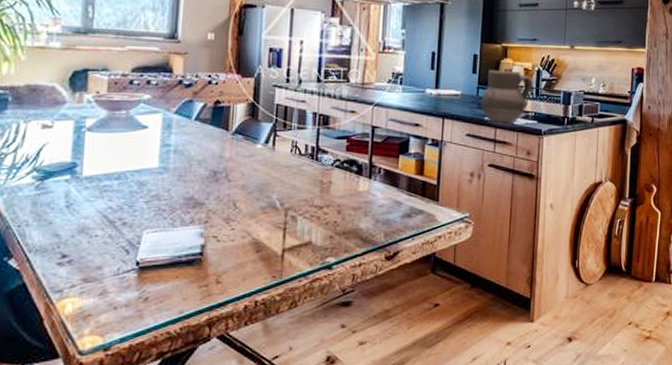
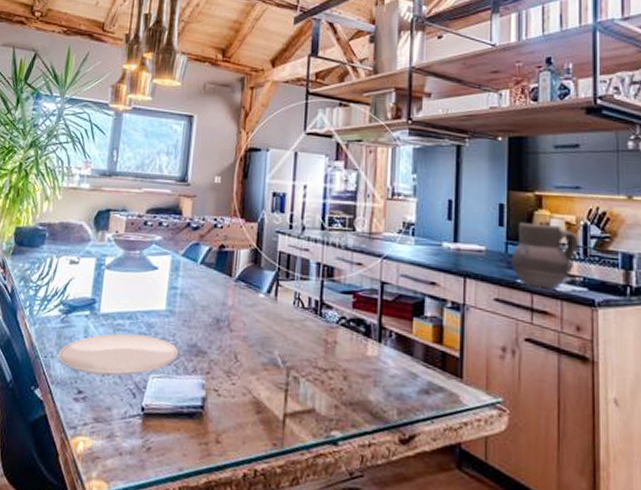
plate: none [35,194,174,237] -> present [58,333,179,376]

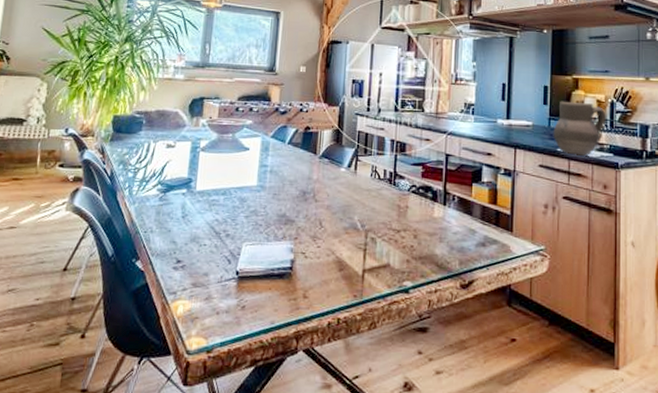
plate: present [58,333,179,376] -> none [158,208,269,246]

